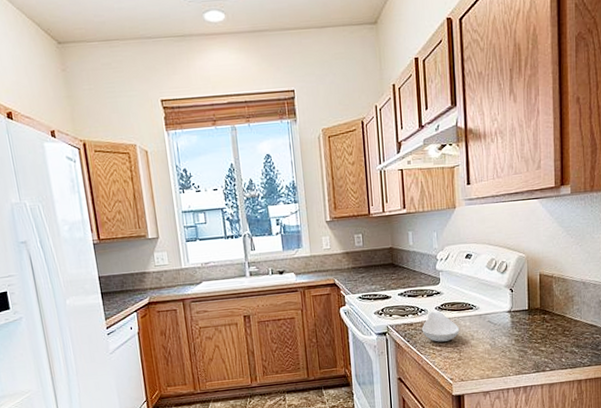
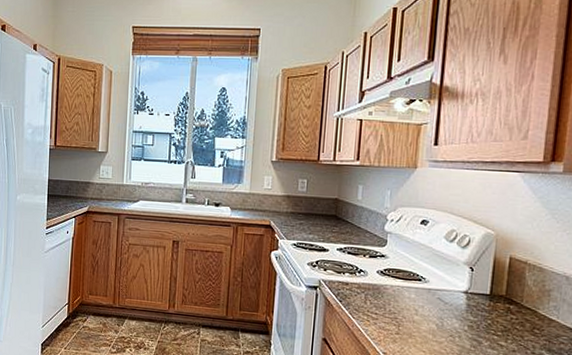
spoon rest: present [422,311,460,342] -> none [358,274,402,311]

